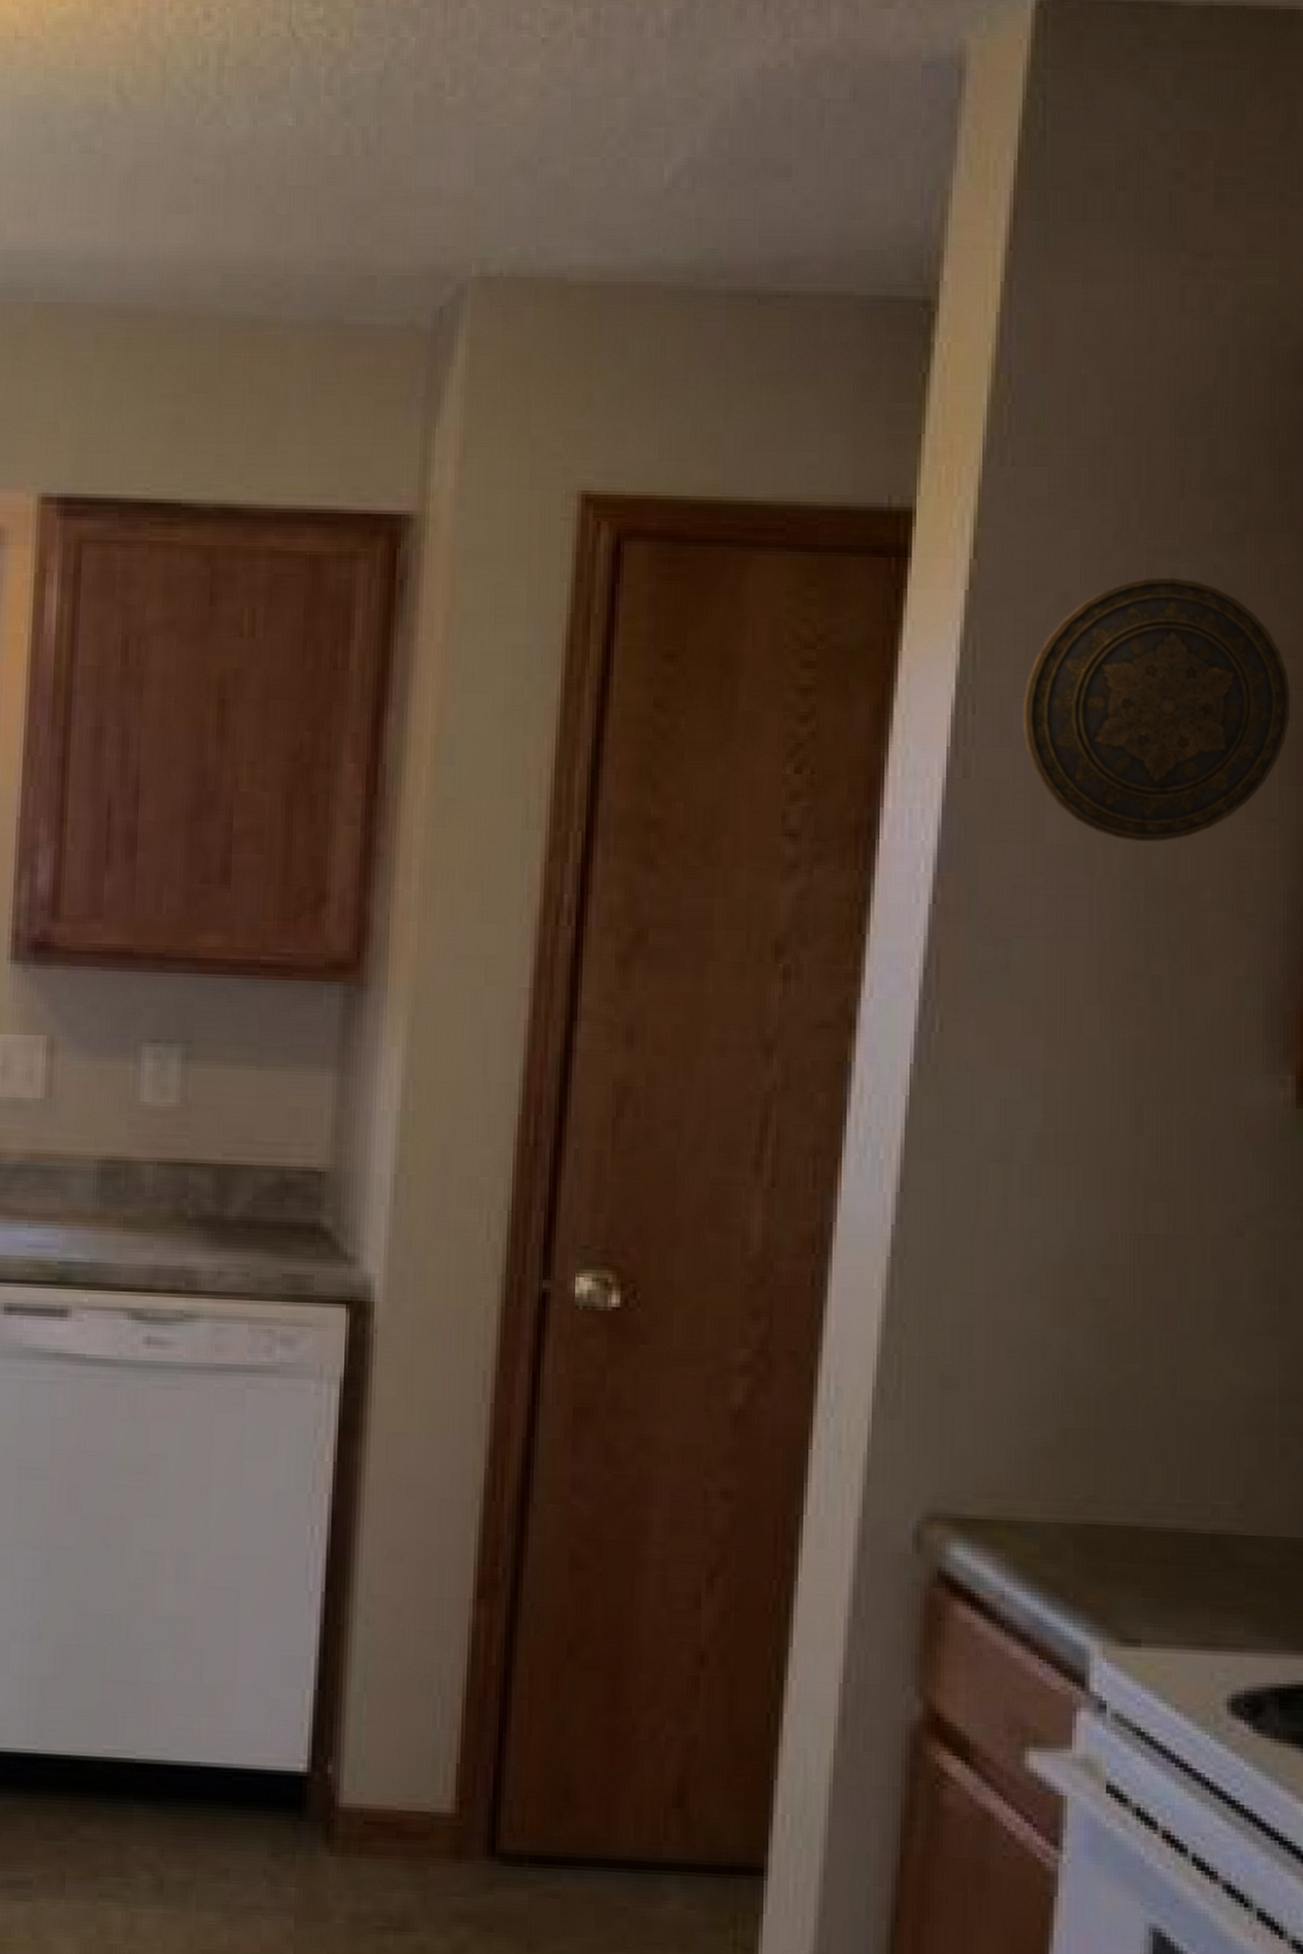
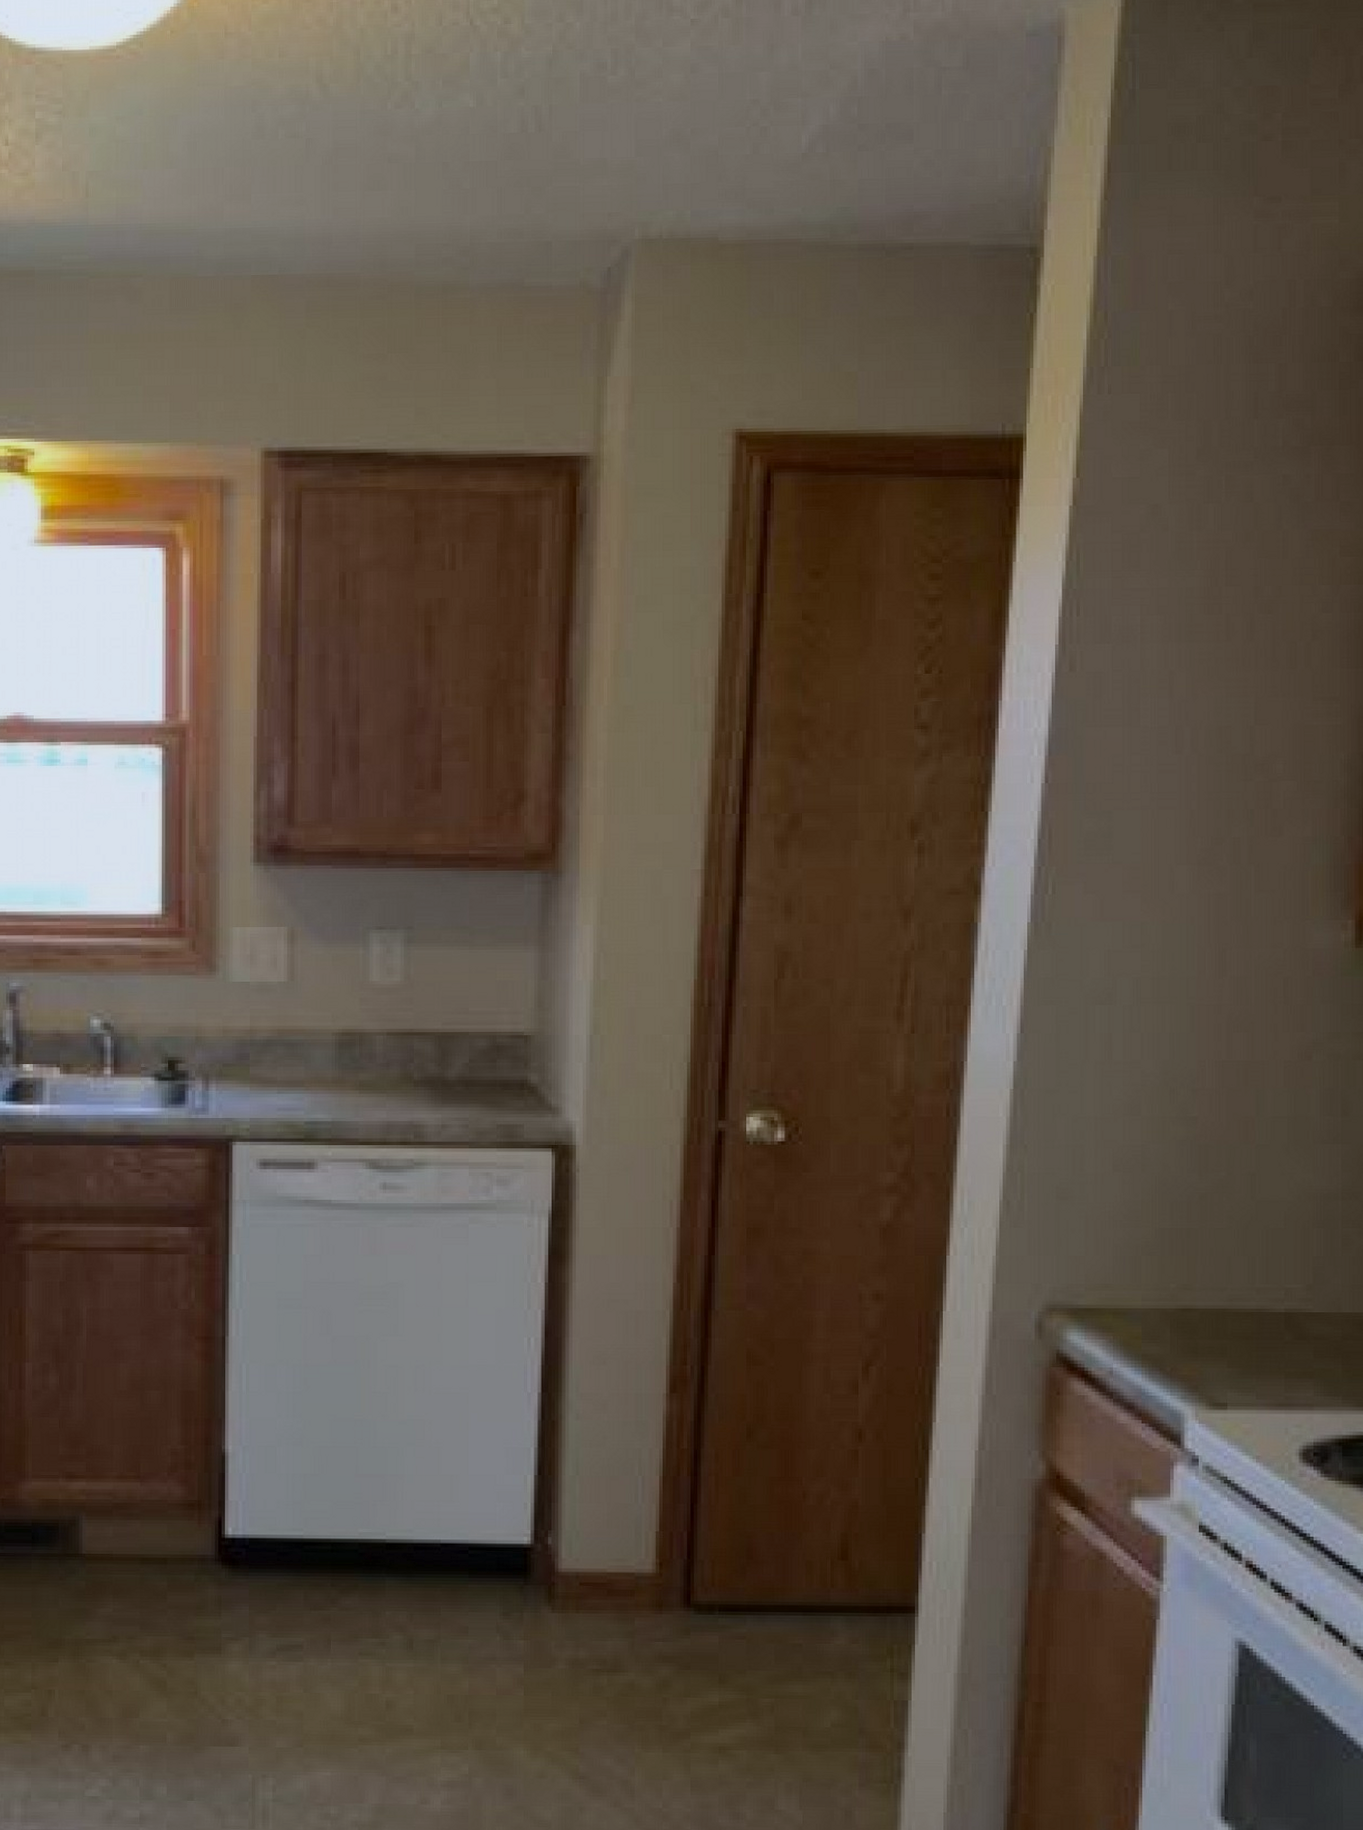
decorative plate: present [1023,576,1291,843] -> none [1121,487,1350,722]

